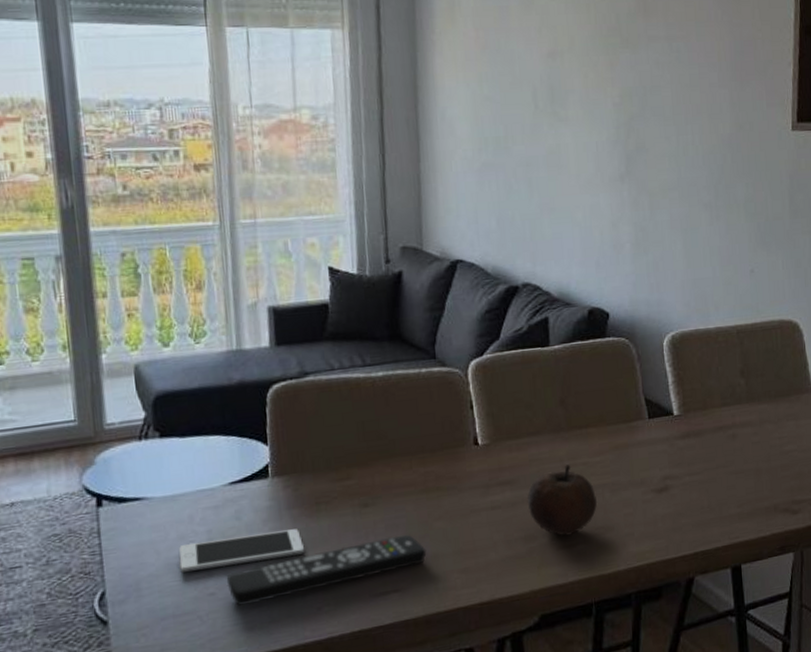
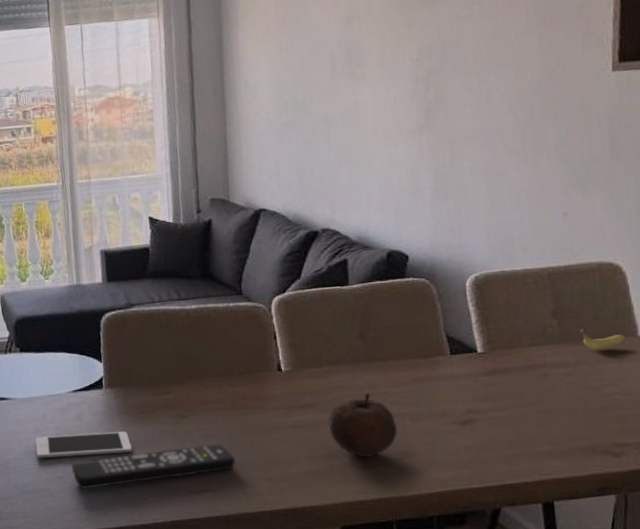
banana: none [764,386,803,408] -> present [580,328,626,350]

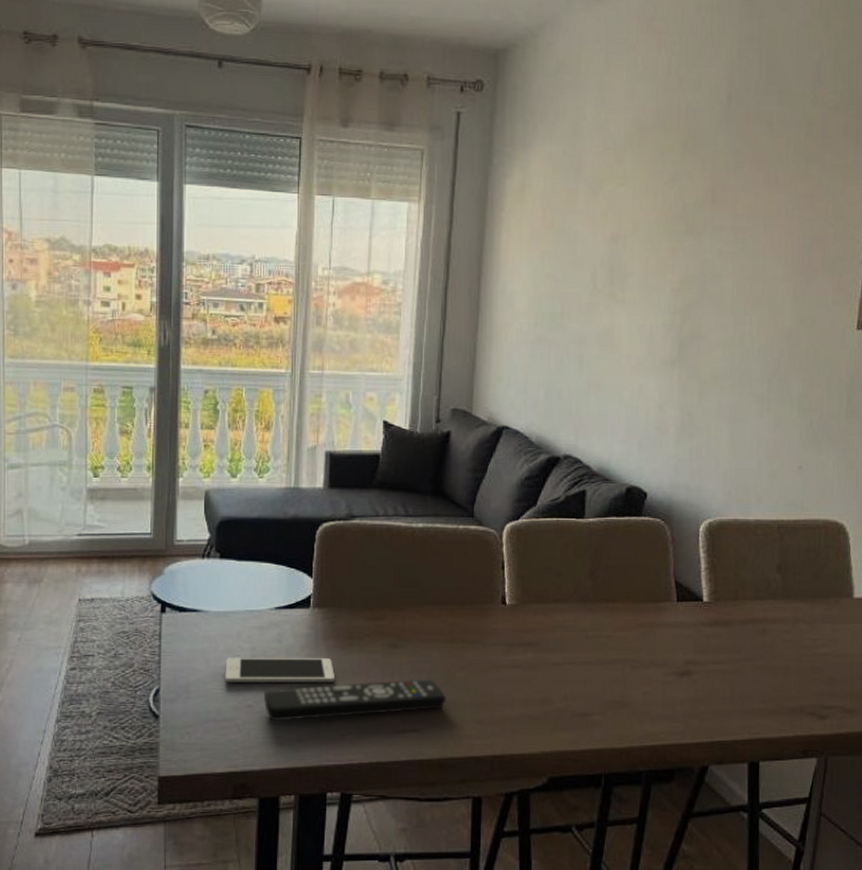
fruit: present [327,393,398,458] -> none [547,635,617,704]
banana: present [580,328,626,350] -> none [801,585,843,609]

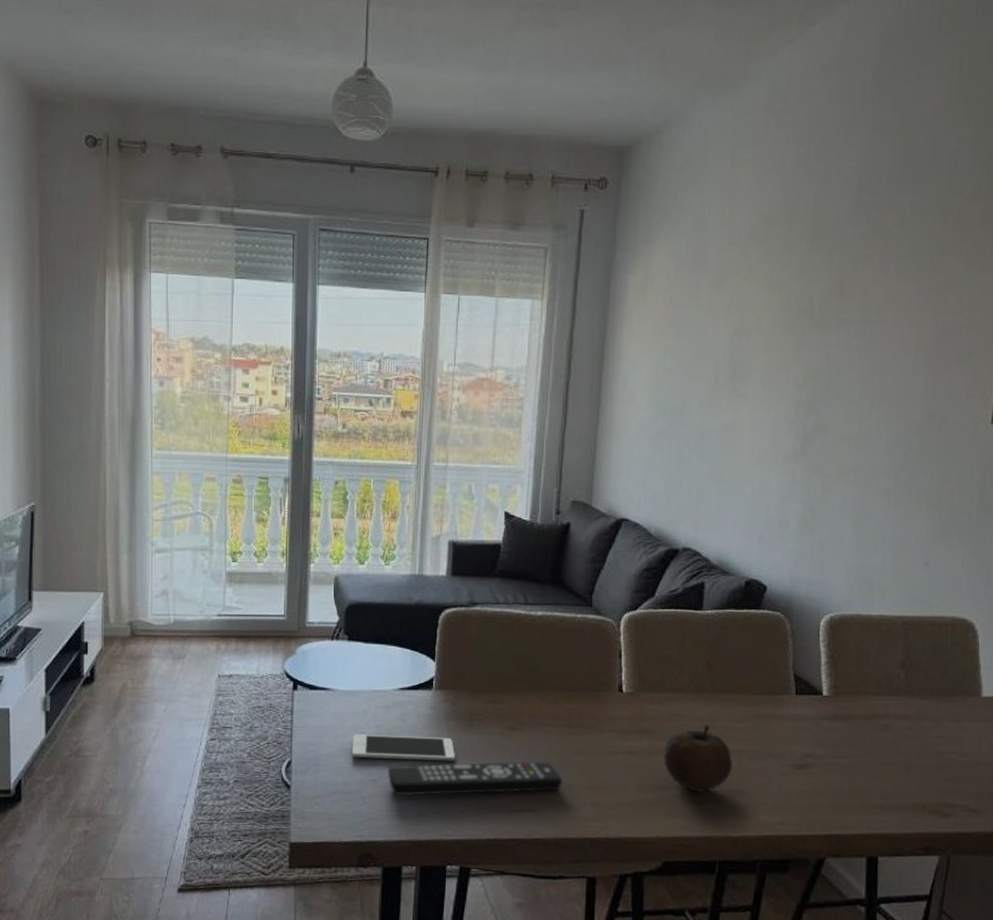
fruit: none [547,635,617,704] -> present [663,725,733,793]

